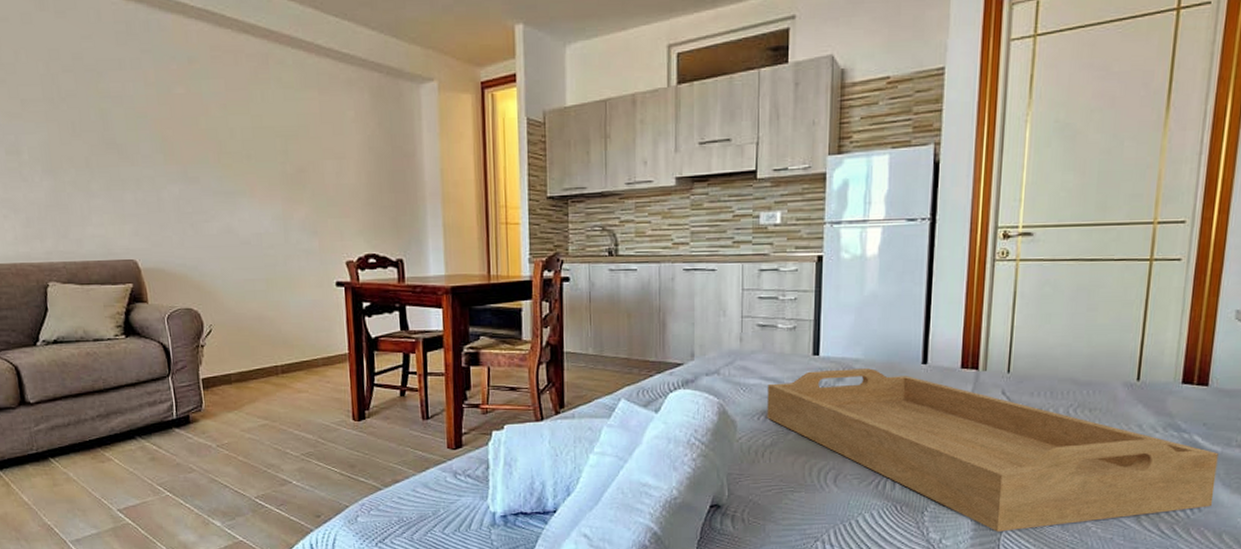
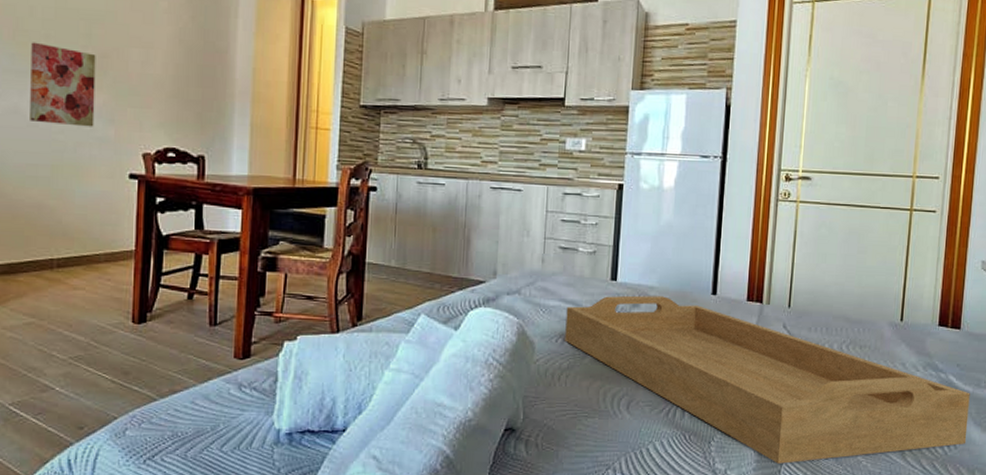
wall art: none [235,163,300,241] -> present [30,42,96,127]

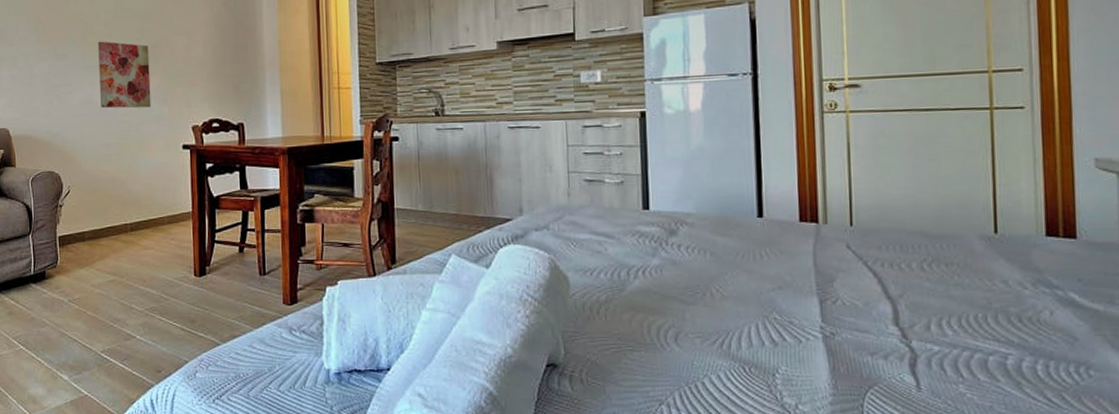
serving tray: present [565,295,970,464] -> none [598,222,1104,397]

